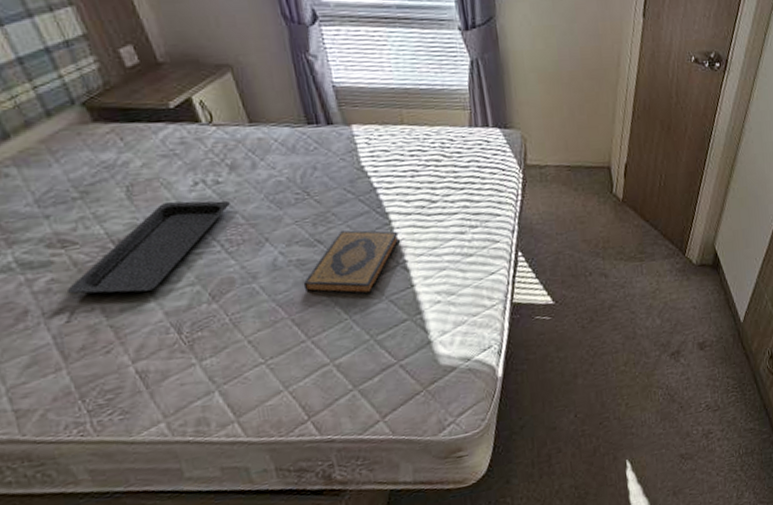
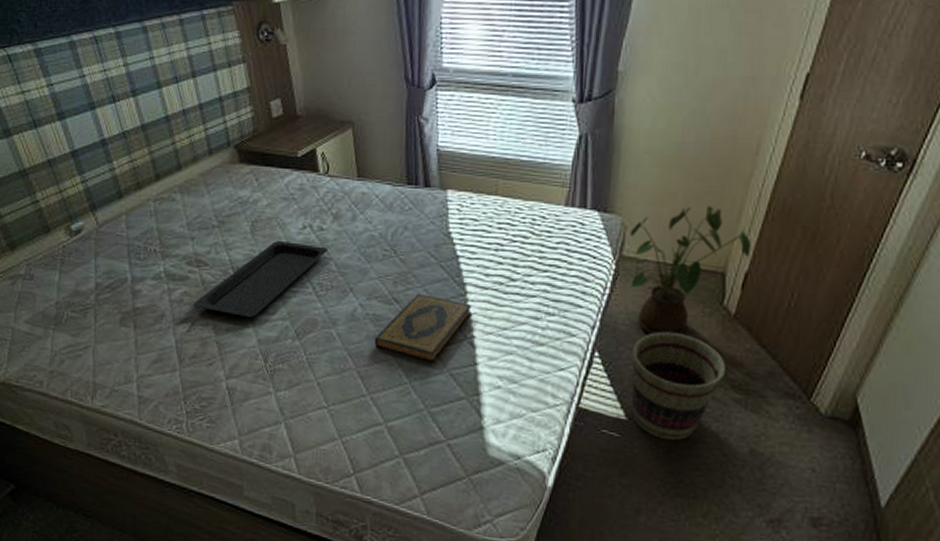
house plant: none [529,112,627,229] -> present [630,205,752,336]
basket: none [548,222,623,313] -> present [631,331,725,440]

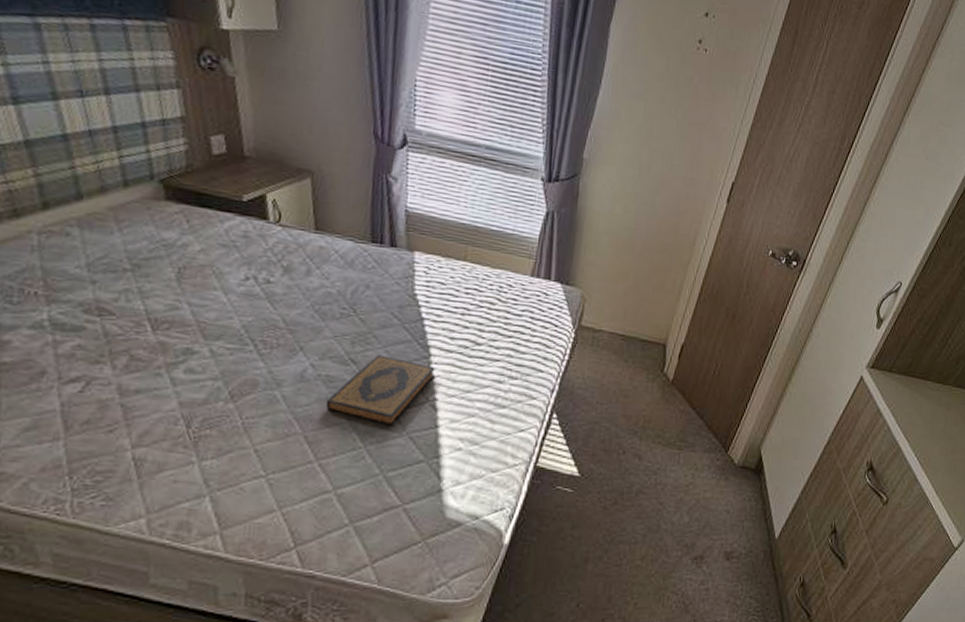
serving tray: present [194,240,329,317] -> none [90,290,276,377]
house plant: present [630,205,752,336] -> none [587,285,687,399]
basket: present [631,331,725,440] -> none [584,395,664,492]

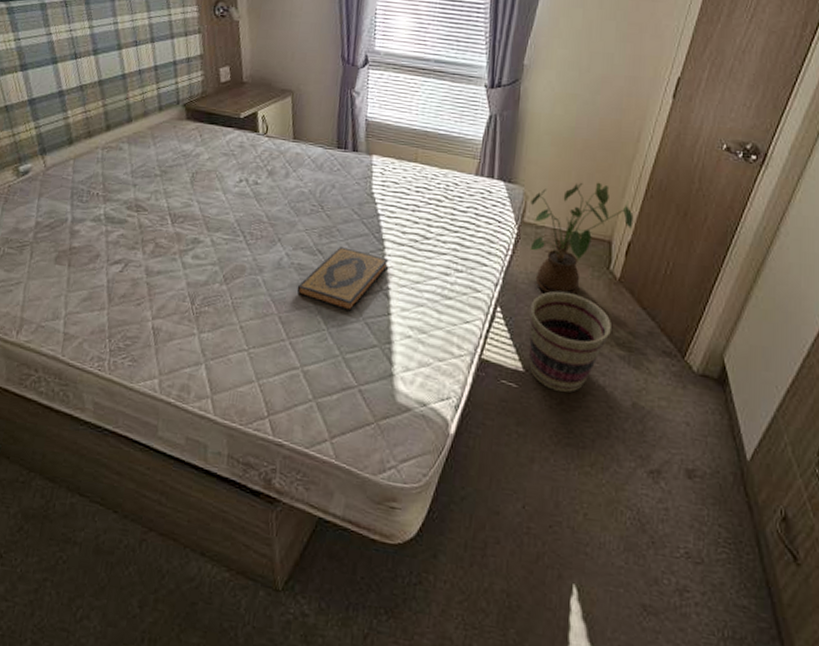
basket: none [584,395,664,492] -> present [528,291,611,392]
house plant: none [587,285,687,399] -> present [530,182,634,295]

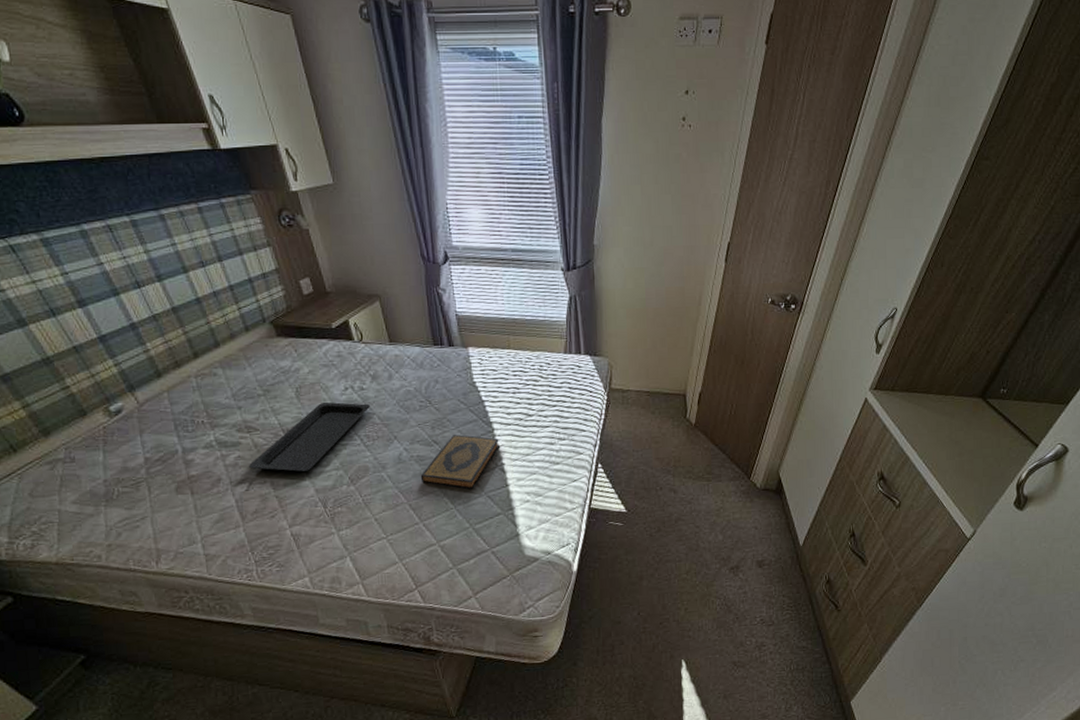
serving tray: none [129,191,262,261] -> present [249,401,371,472]
basket: present [528,291,611,392] -> none [625,442,692,522]
house plant: present [530,182,634,295] -> none [615,345,702,446]

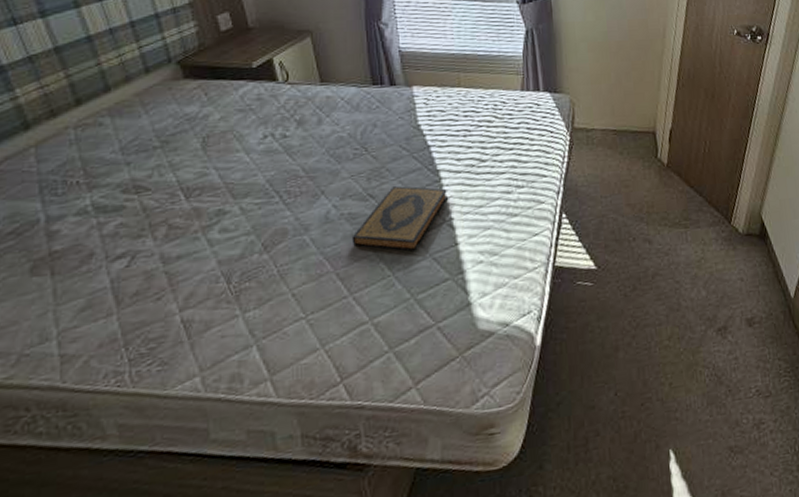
serving tray: present [249,401,371,472] -> none [133,152,295,240]

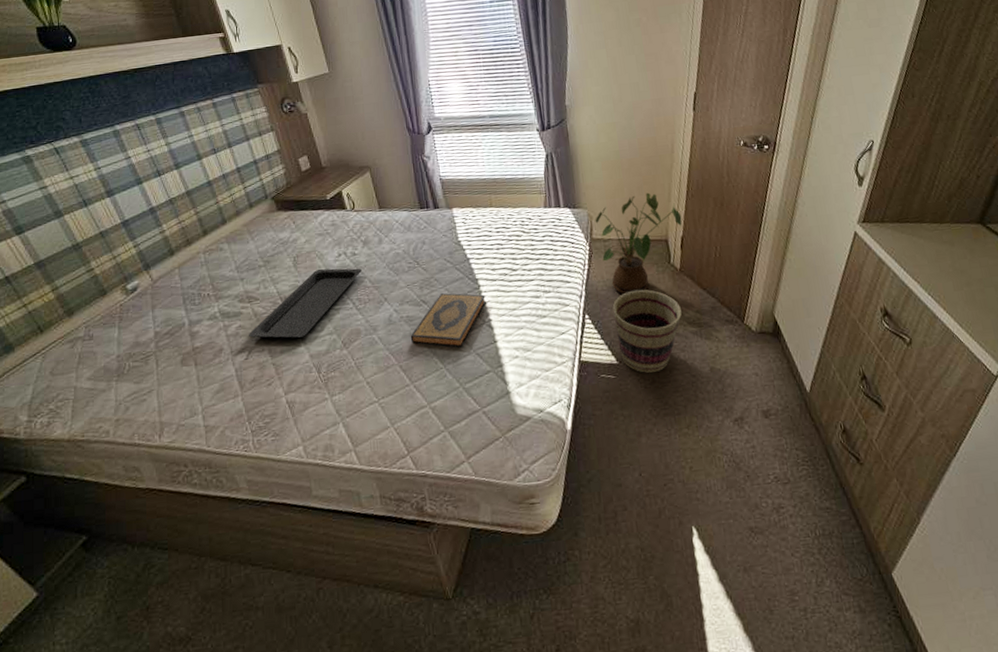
serving tray: none [133,152,295,240] -> present [249,268,363,338]
house plant: none [578,79,671,192] -> present [595,192,682,295]
basket: none [593,186,667,280] -> present [612,289,682,373]

